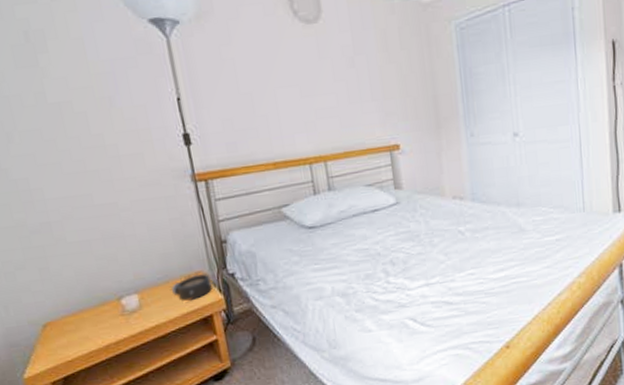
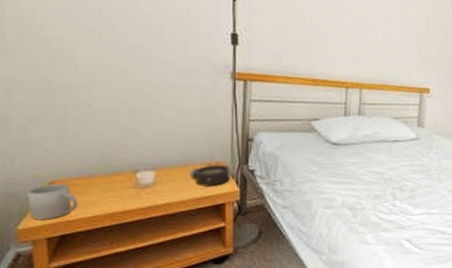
mug: none [25,324,74,366] -> present [27,183,79,221]

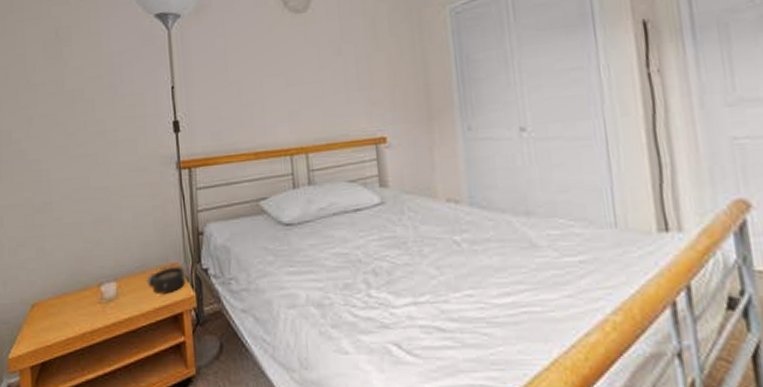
mug: present [27,183,79,221] -> none [16,305,55,347]

